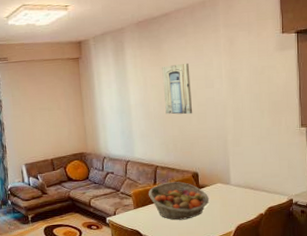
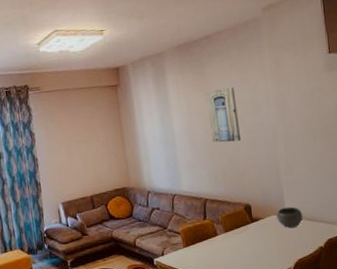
fruit basket: present [149,181,210,220] -> none [198,215,265,258]
bowl: none [222,176,247,195] -> present [276,206,303,228]

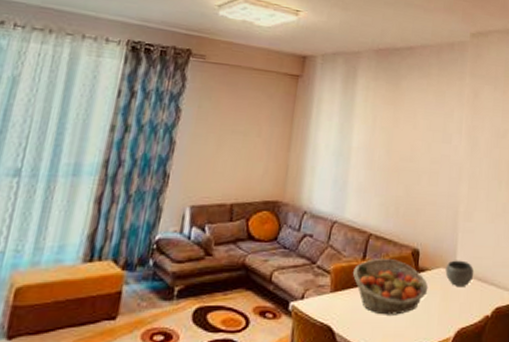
fruit basket: none [198,215,265,258] -> present [353,257,429,315]
wall art: present [206,87,242,143] -> none [392,107,428,172]

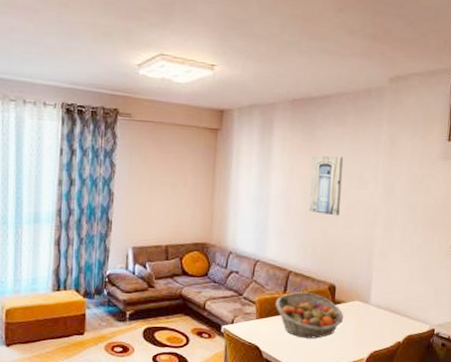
wall art: none [392,107,428,172] -> present [309,156,344,216]
bowl: present [445,260,474,286] -> none [360,294,388,317]

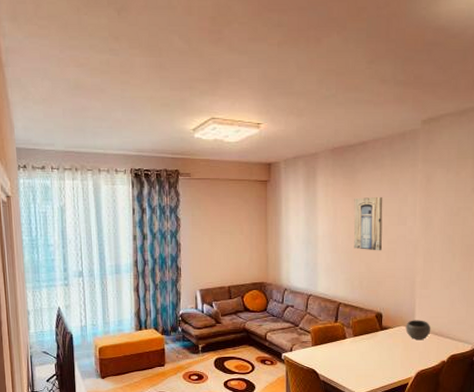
fruit basket: present [276,291,344,339] -> none [329,320,391,361]
bowl: none [360,294,388,317] -> present [405,320,431,339]

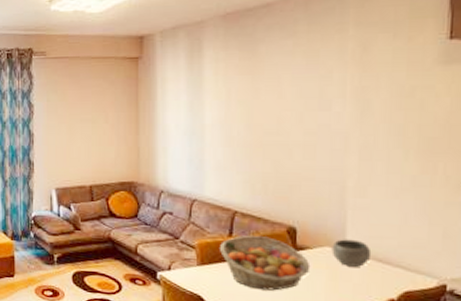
fruit basket: none [329,320,391,361] -> present [220,235,311,291]
wall art: present [353,196,383,251] -> none [254,73,297,145]

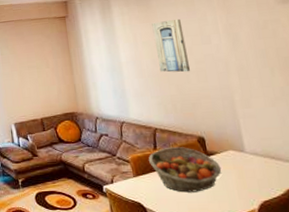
wall art: none [254,73,297,145] -> present [152,18,191,73]
bowl: present [331,239,372,267] -> none [234,142,266,165]

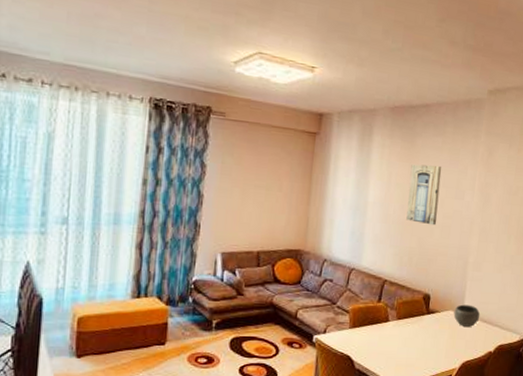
fruit basket: present [149,146,222,193] -> none [369,300,438,349]
bowl: none [234,142,266,165] -> present [453,304,481,327]

